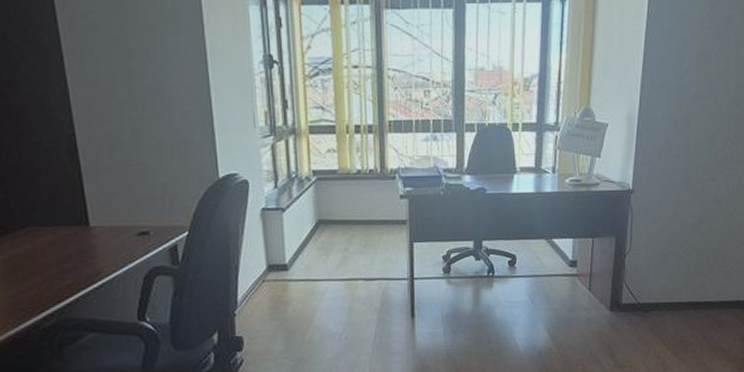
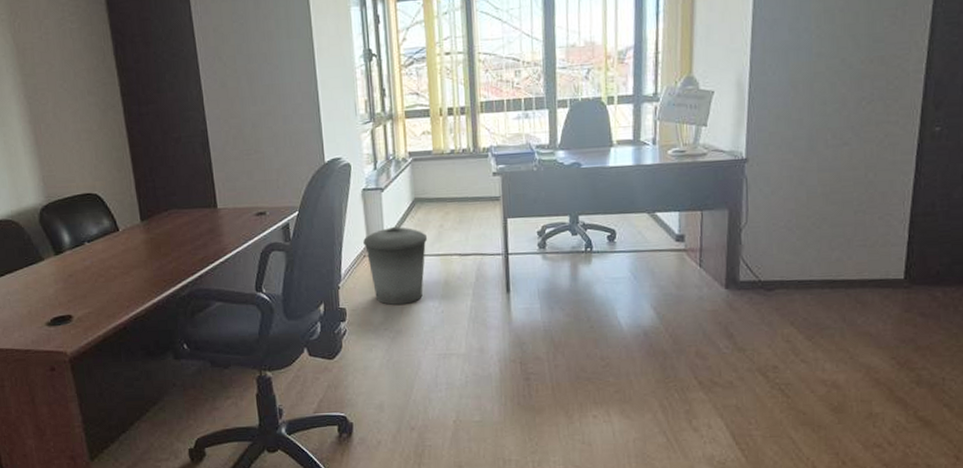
trash can: none [262,249,331,332] -> present [363,226,427,305]

